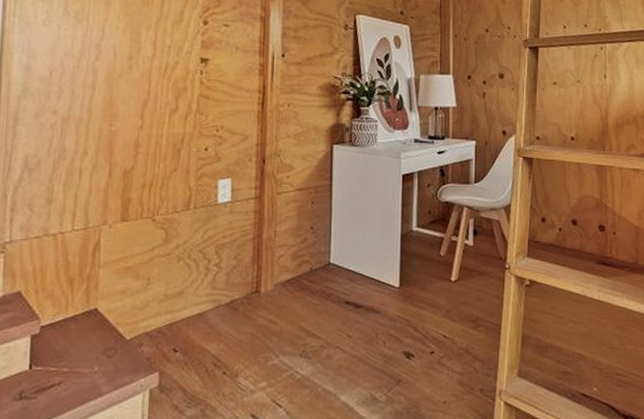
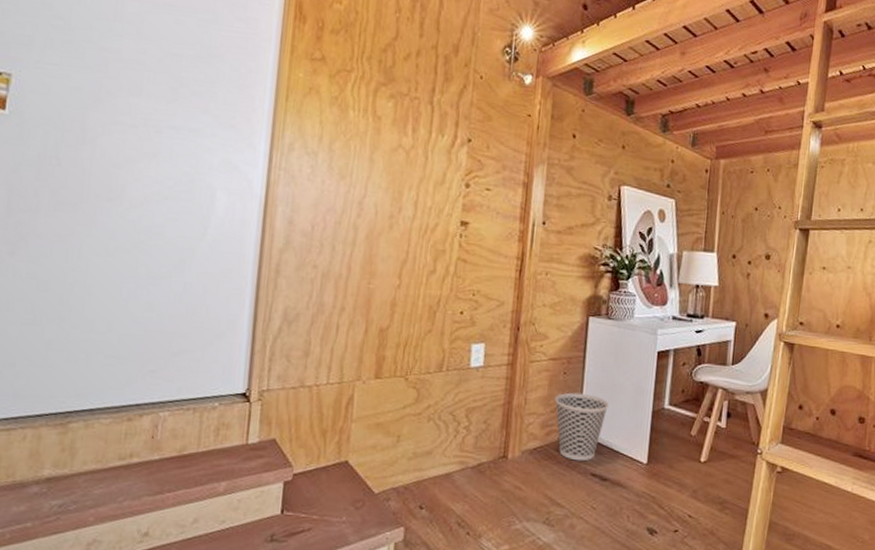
wastebasket: none [304,221,358,290] -> present [554,392,609,461]

